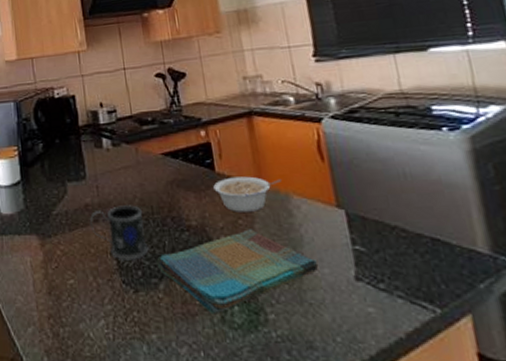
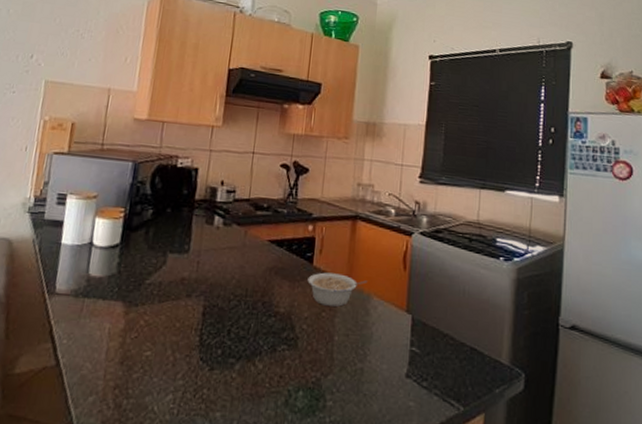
mug: present [89,204,149,261] -> none [181,283,237,339]
dish towel: present [156,229,319,315] -> none [238,322,380,398]

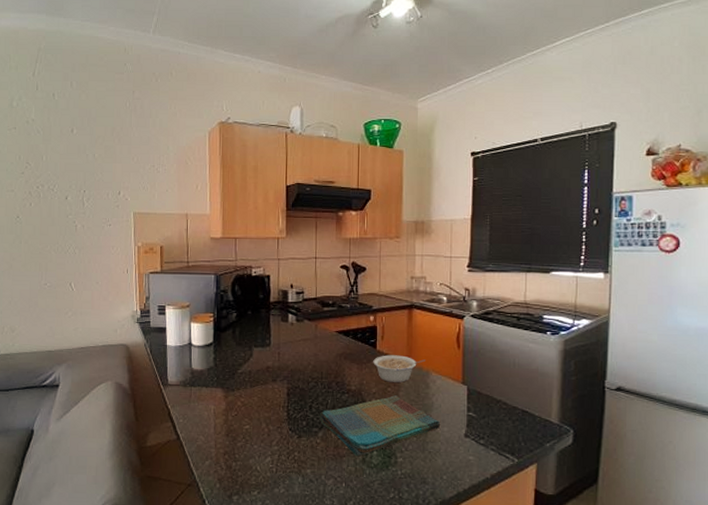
dish towel: none [238,322,380,398] -> present [319,395,441,457]

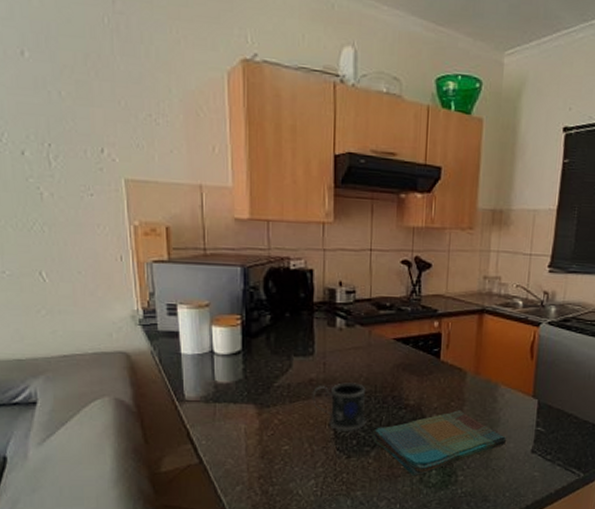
mug: none [268,369,315,413] -> present [312,381,367,431]
legume: present [373,355,425,382] -> none [435,366,495,396]

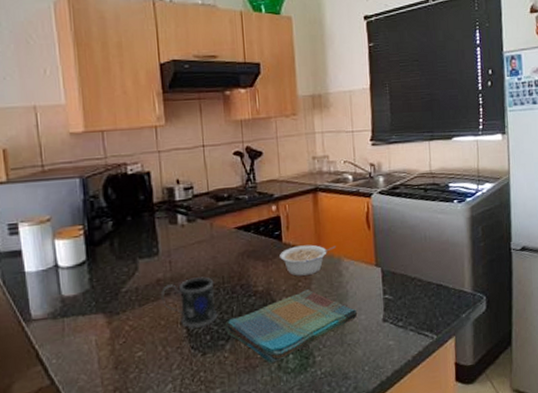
legume: none [435,366,495,396] -> present [280,244,336,276]

